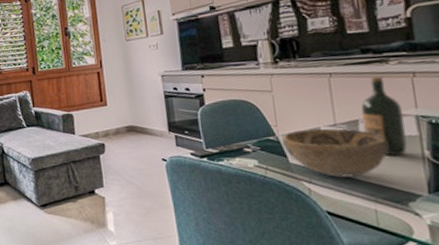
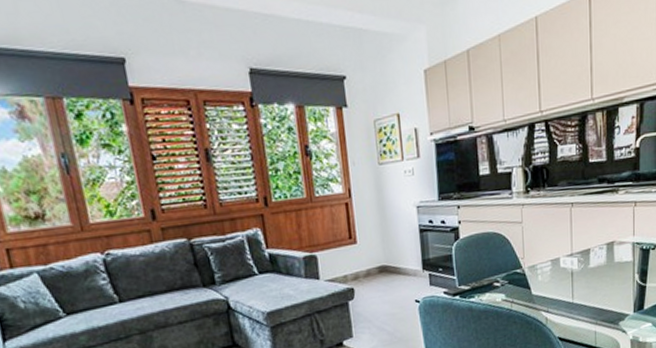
decorative bowl: present [282,128,388,178] -> none [528,257,609,305]
wine bottle: present [360,77,407,156] -> none [593,206,624,281]

